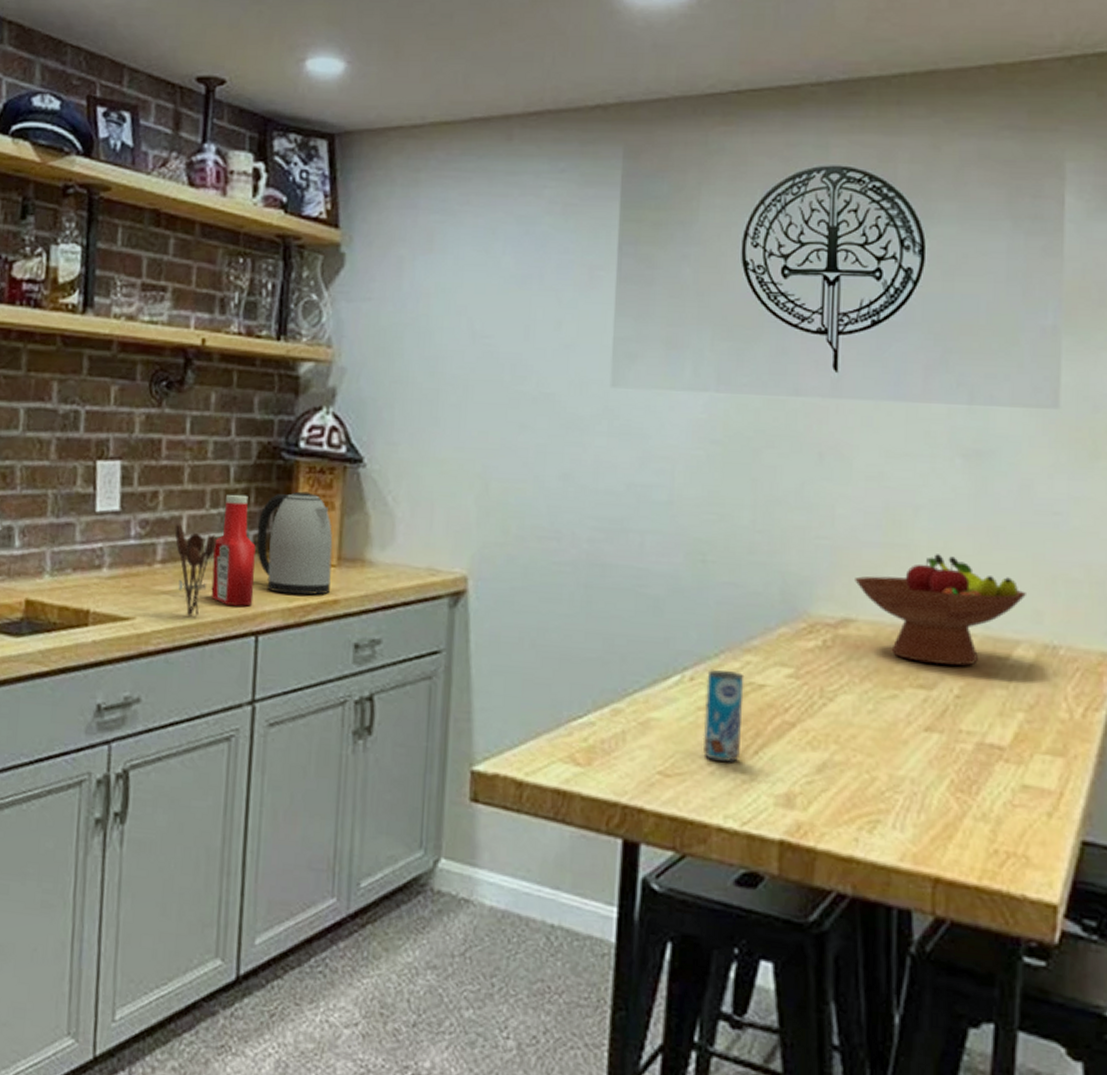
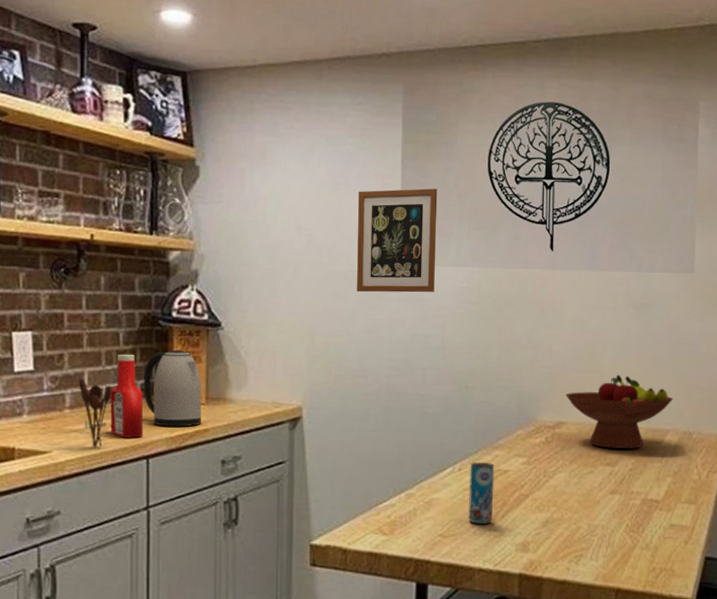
picture frame: none [550,283,669,426] -> present [357,188,438,293]

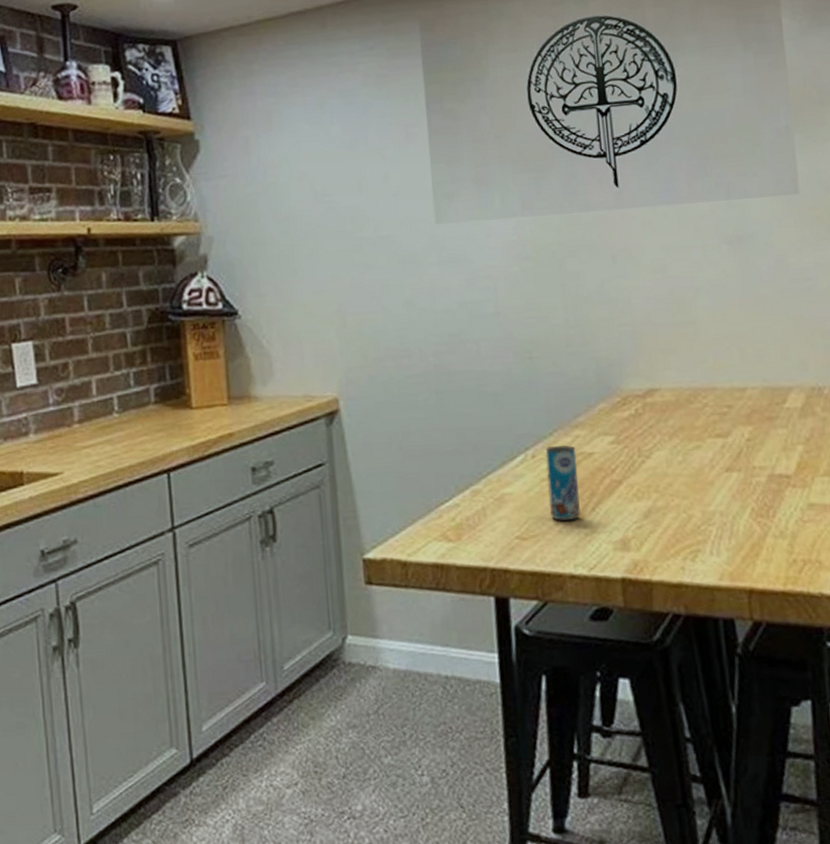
utensil holder: present [79,377,112,448] -> none [86,387,124,465]
ketchup bottle: present [110,354,144,438] -> none [122,355,162,451]
kettle: present [144,349,202,427] -> none [157,345,225,434]
picture frame: present [357,188,438,293] -> none [379,132,480,259]
fruit bowl: present [566,375,673,449] -> none [654,325,792,416]

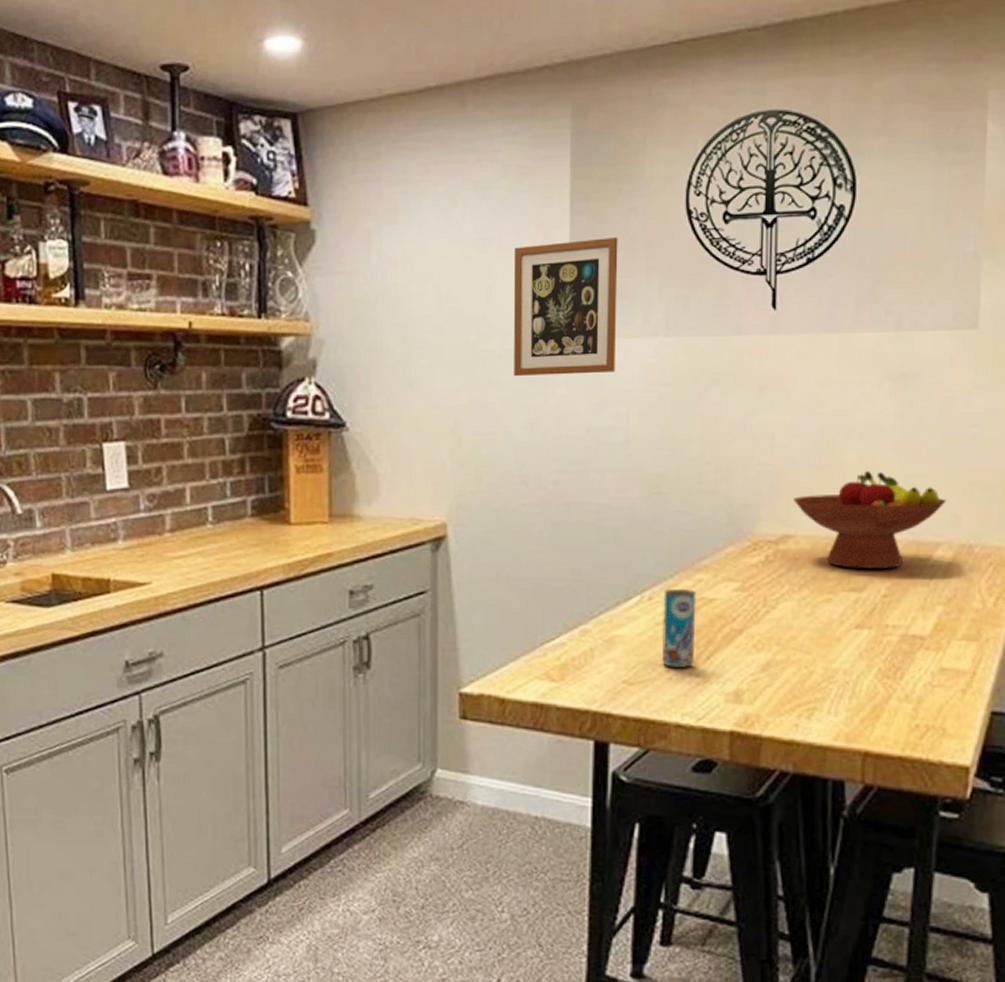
picture frame: none [379,132,480,259] -> present [513,237,618,376]
fruit bowl: none [654,325,792,416] -> present [793,471,946,568]

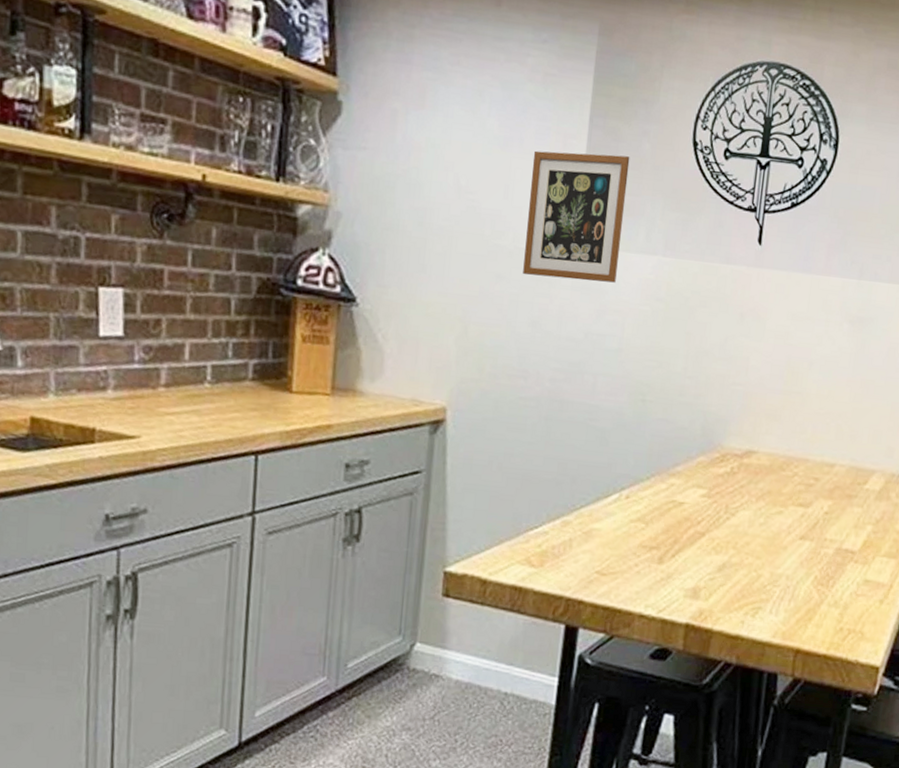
beverage can: present [661,588,697,669] -> none [632,489,669,564]
fruit bowl: present [793,471,946,568] -> none [759,400,884,489]

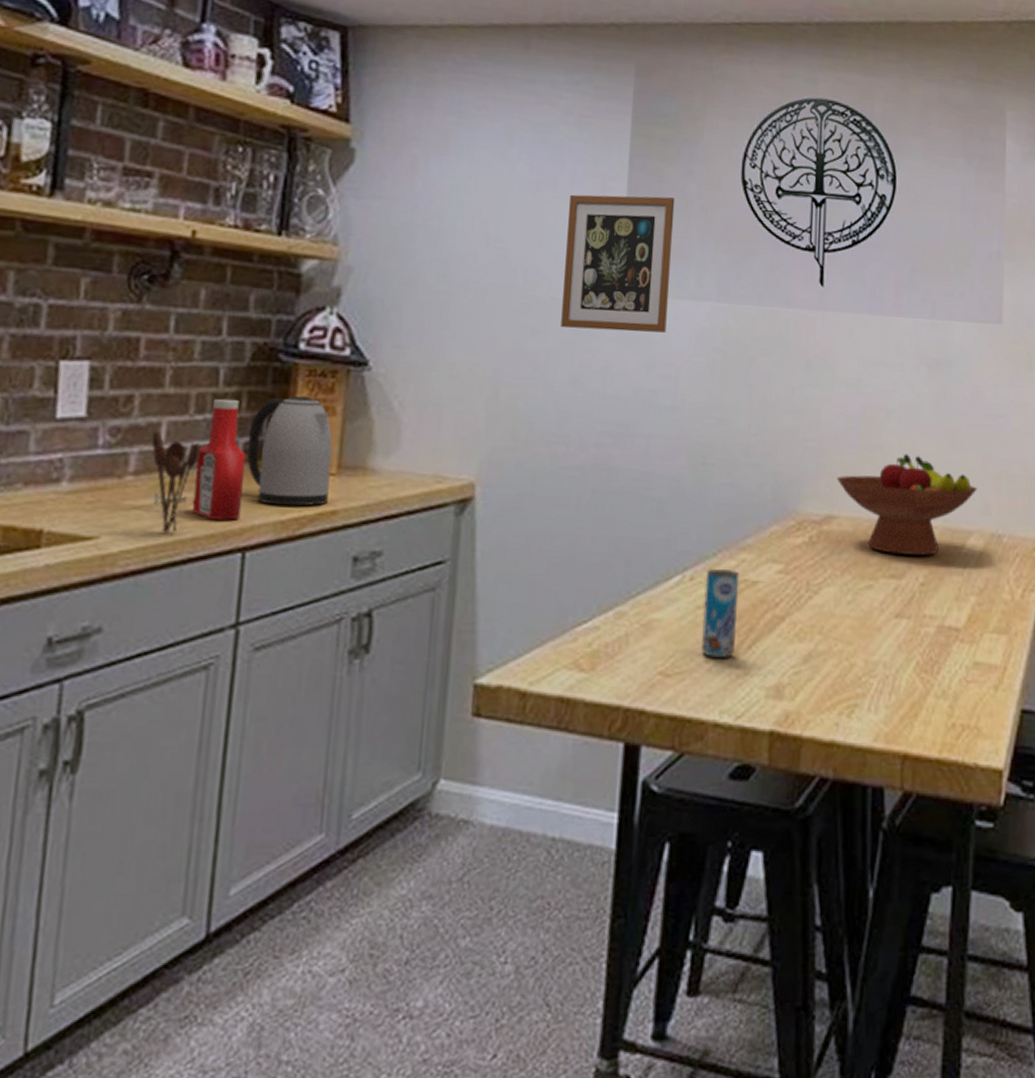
utensil holder: none [178,350,218,437] -> present [151,430,201,533]
ketchup bottle: none [213,325,256,429] -> present [191,398,246,521]
kettle: none [256,325,327,420] -> present [247,395,333,507]
beverage can: none [632,489,669,564] -> present [701,568,740,659]
fruit bowl: none [759,400,884,489] -> present [837,454,977,556]

